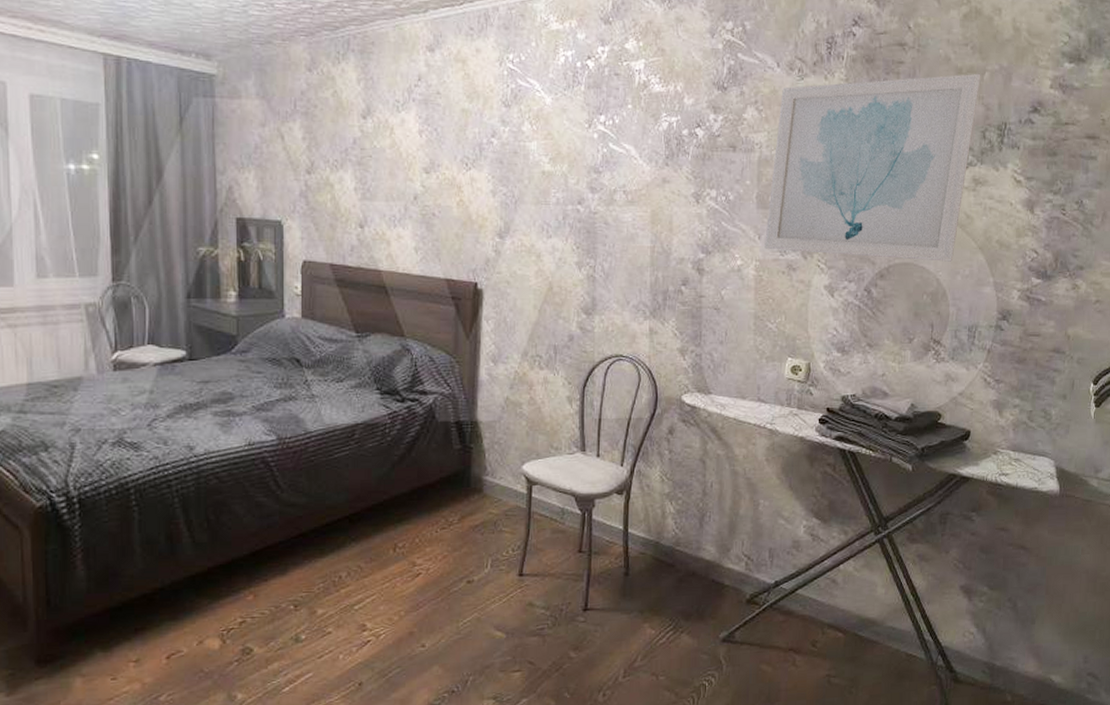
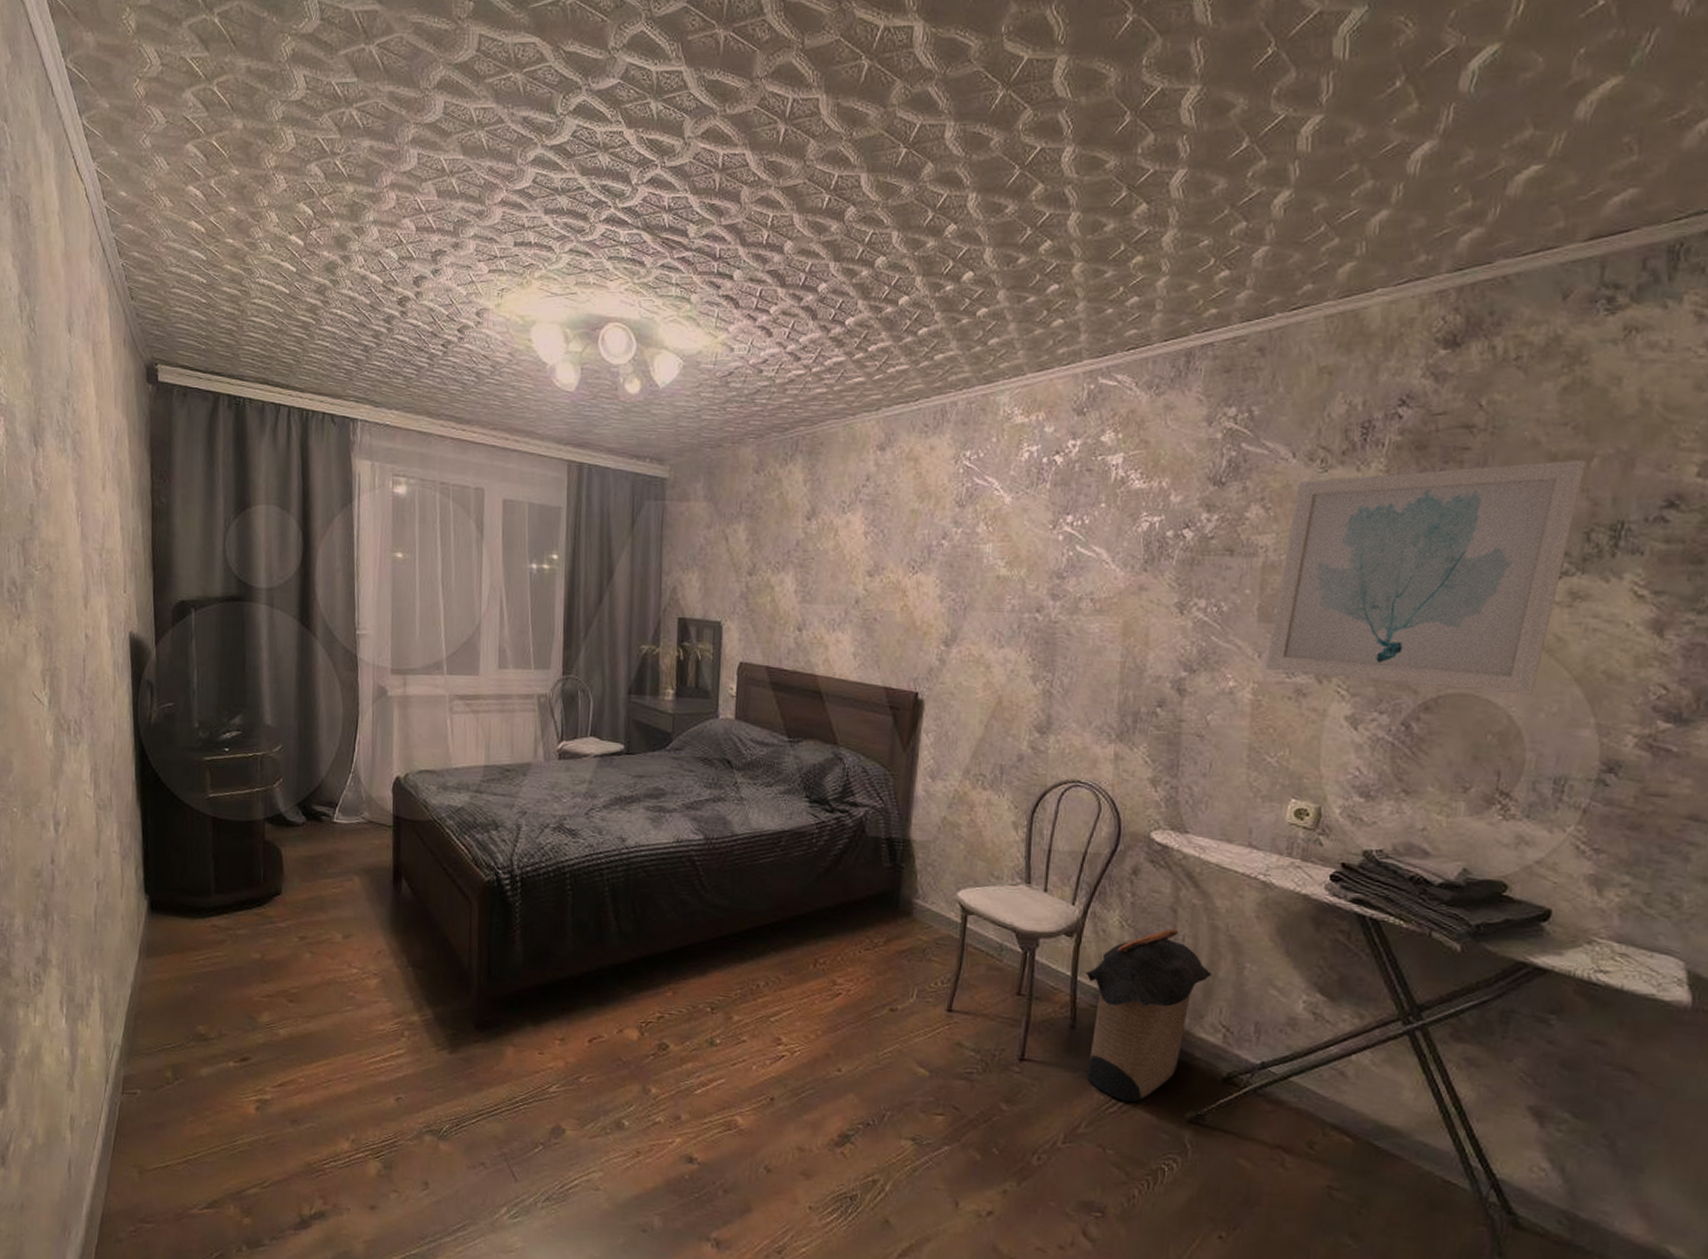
laundry hamper: none [635,477,735,633] -> present [1085,928,1212,1103]

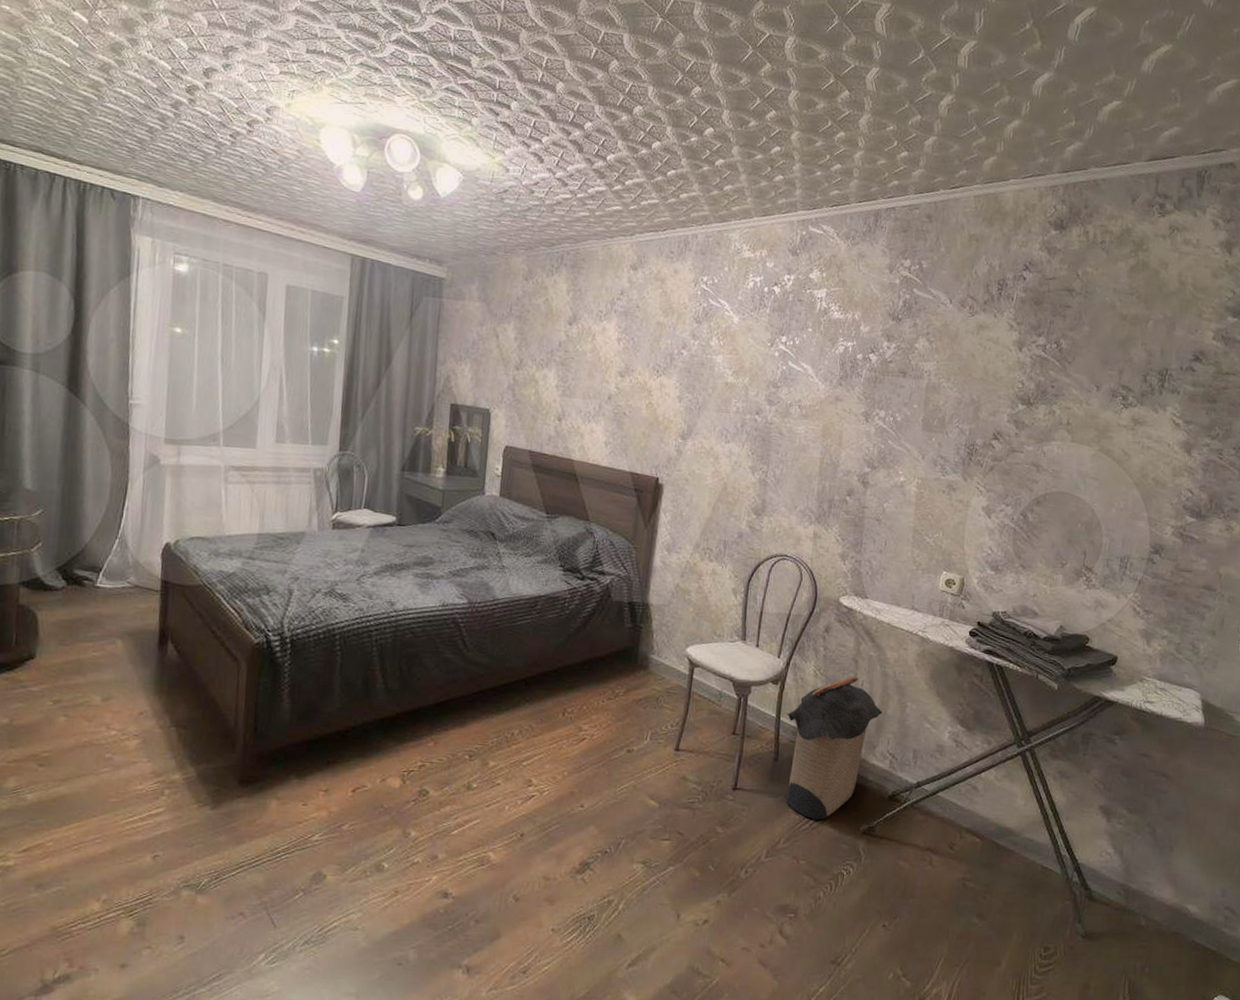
wall art: present [1266,459,1587,695] -> none [927,321,1145,495]

